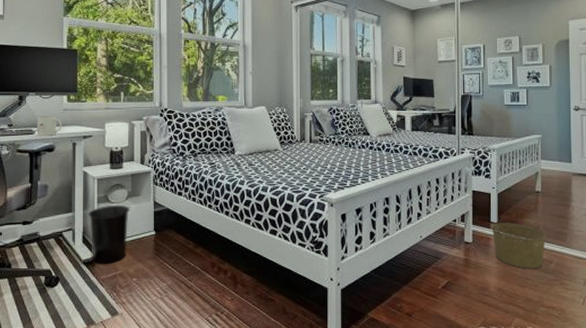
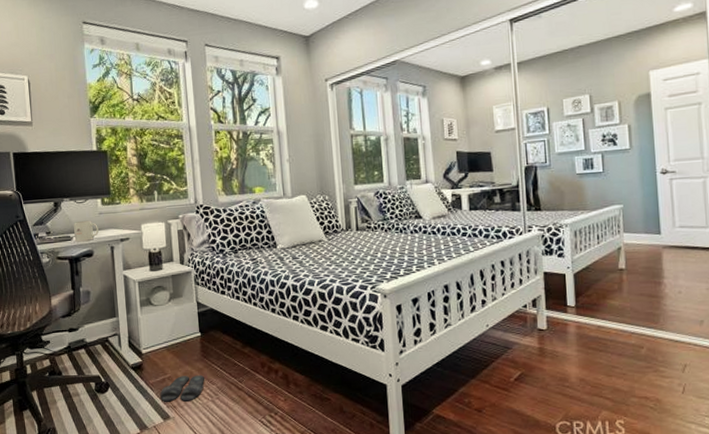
waste bin: present [87,205,130,265] -> none [131,307,174,369]
slippers: none [110,273,155,298] -> present [160,375,205,402]
basket: present [491,223,547,269] -> none [568,305,635,356]

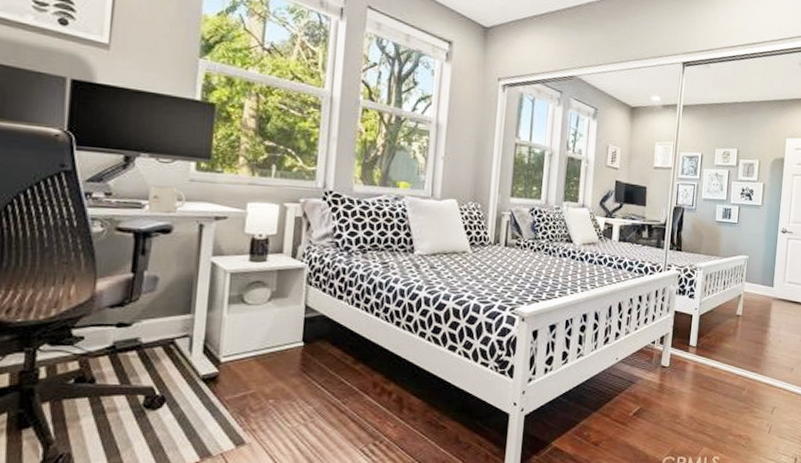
slippers: present [160,375,205,402] -> none [236,393,299,424]

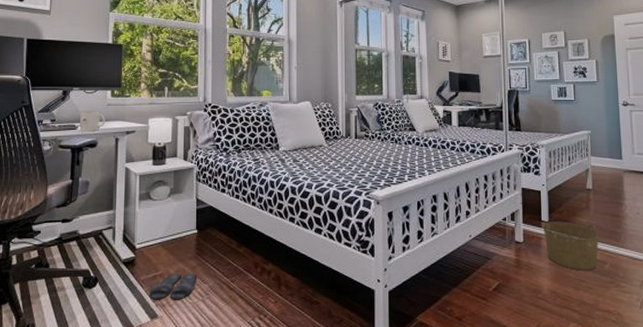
slippers: none [236,393,299,424] -> present [149,273,197,300]
basket: none [689,346,742,396] -> present [542,222,600,270]

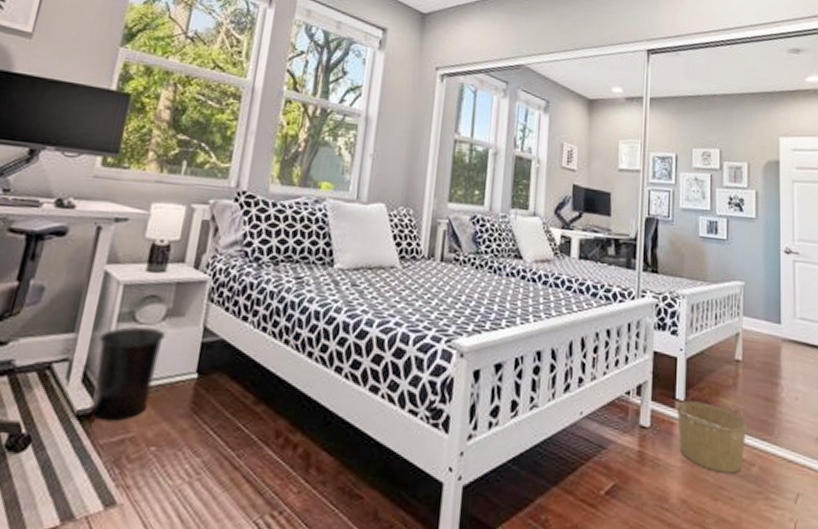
mug: present [79,110,105,132] -> none [45,181,87,213]
waste bin: none [128,202,172,265] -> present [90,325,166,421]
slippers: present [149,273,197,300] -> none [108,438,186,480]

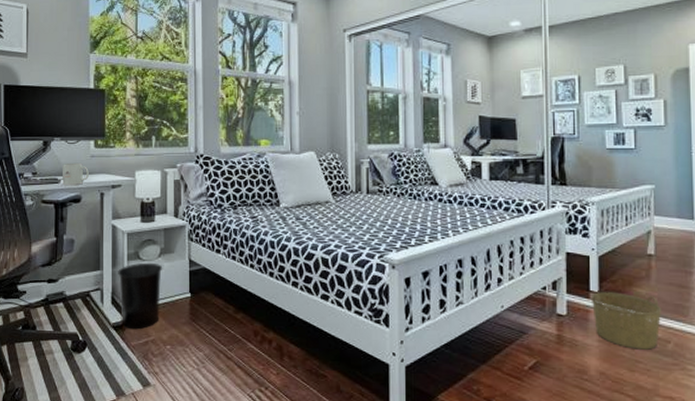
mug: none [45,181,87,213] -> present [61,162,89,186]

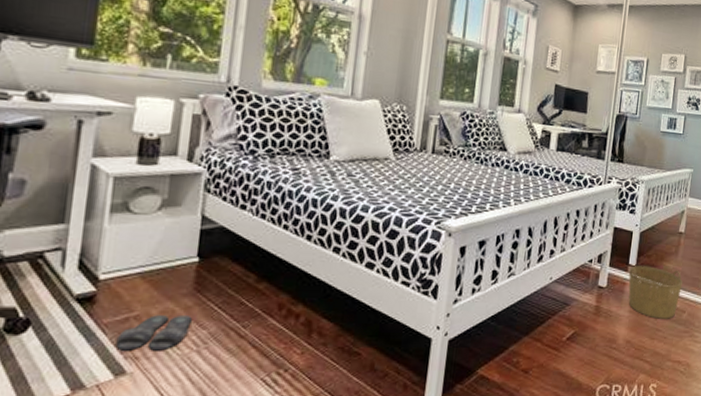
mug: present [61,162,89,186] -> none [15,73,62,107]
waste bin: present [117,262,163,330] -> none [91,215,163,303]
slippers: none [141,340,191,368] -> present [115,315,192,351]

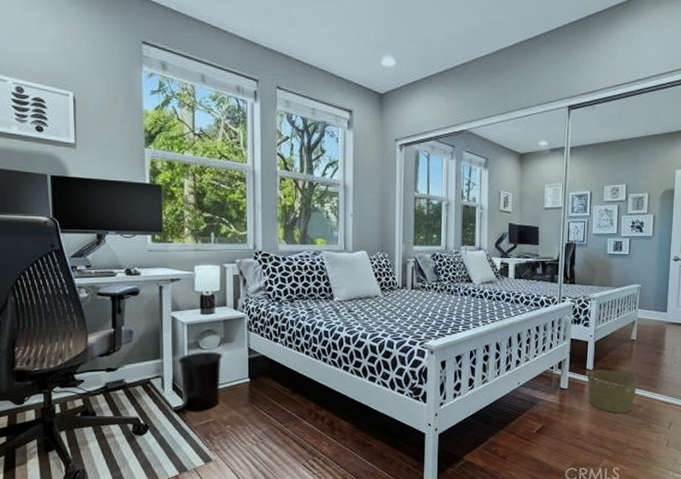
waste bin: none [91,215,163,303] -> present [177,351,223,412]
slippers: present [115,315,192,351] -> none [203,420,250,445]

